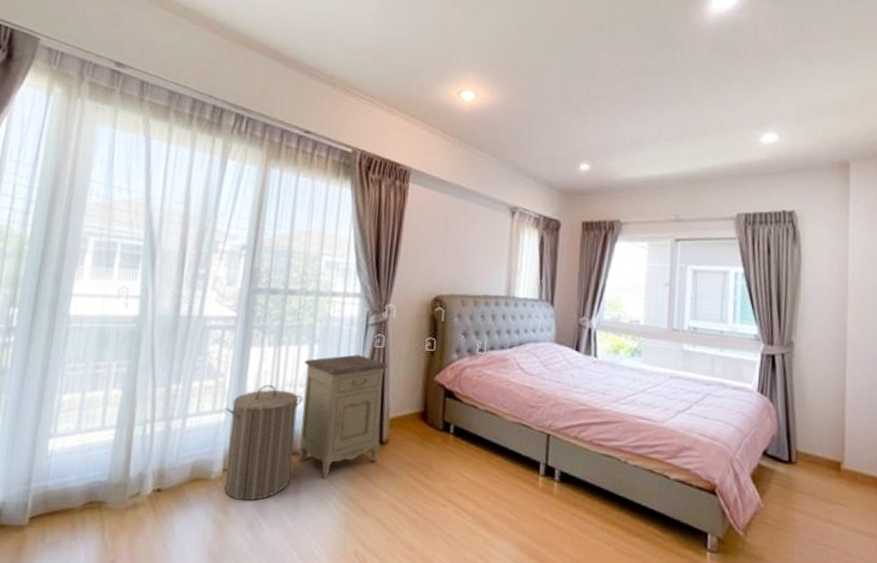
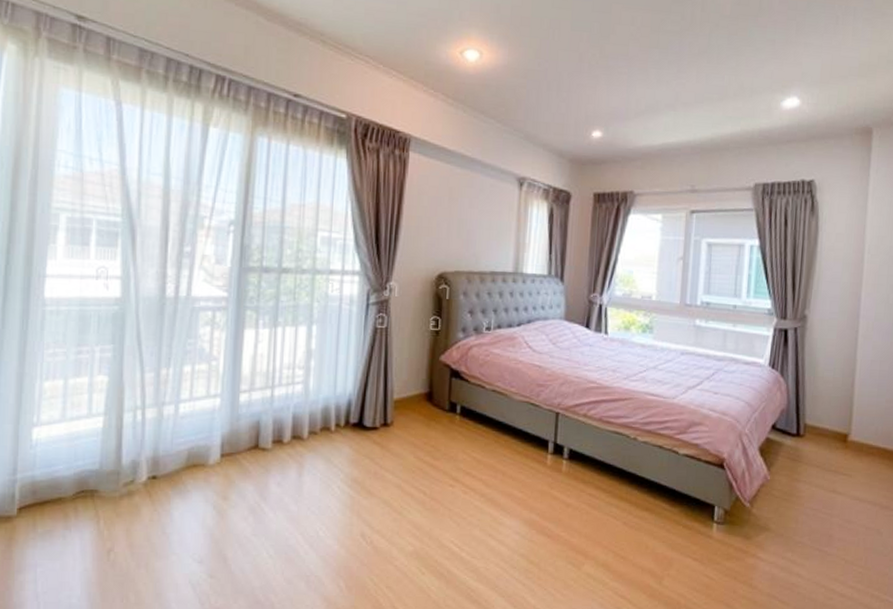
laundry hamper: present [224,384,303,501] -> none [221,367,302,486]
nightstand: present [298,354,388,480] -> none [299,335,391,463]

